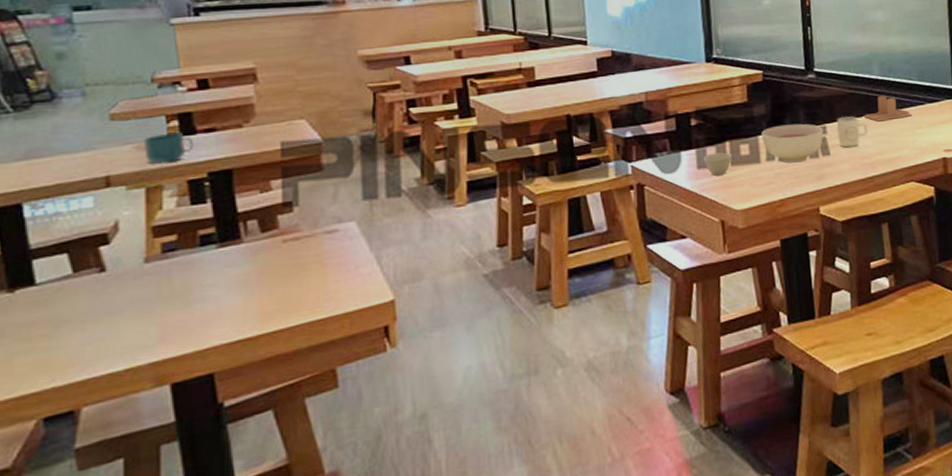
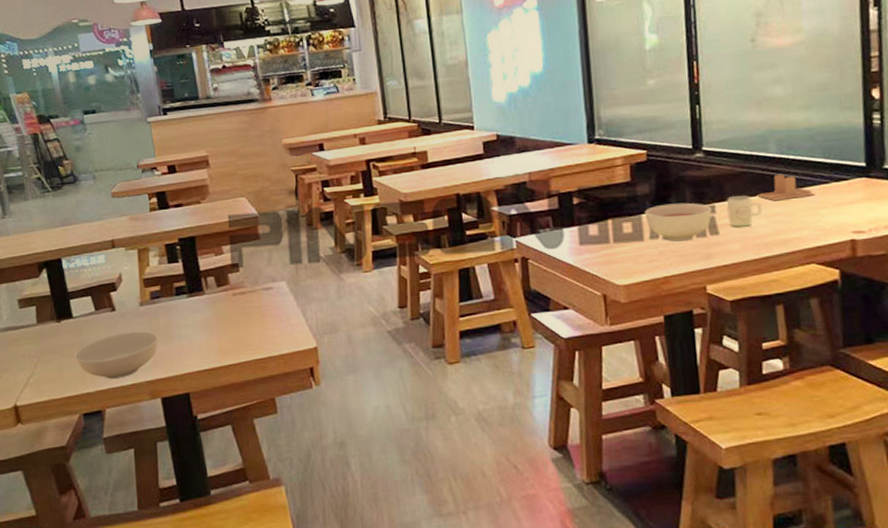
bowl: none [34,296,172,365] -> present [74,331,159,379]
cup: present [142,132,194,164] -> none [134,207,168,231]
teacup: present [703,152,733,176] -> none [585,230,615,252]

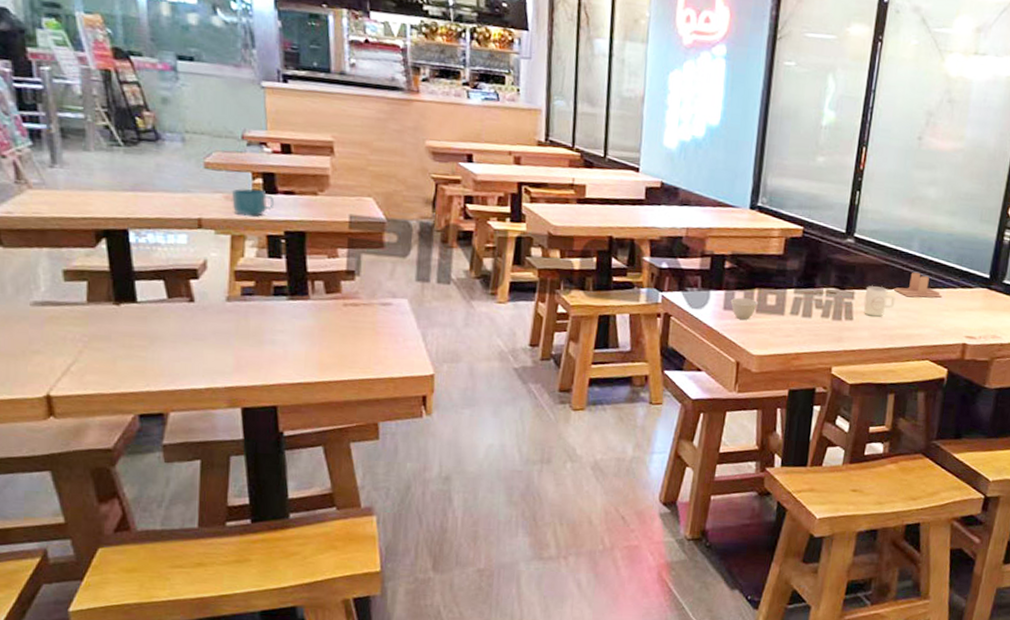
bowl: present [74,331,159,379] -> none [134,328,247,380]
cup: none [134,207,168,231] -> present [231,188,275,216]
teacup: none [585,230,615,252] -> present [730,297,759,320]
bowl: present [645,202,712,242] -> none [790,282,851,322]

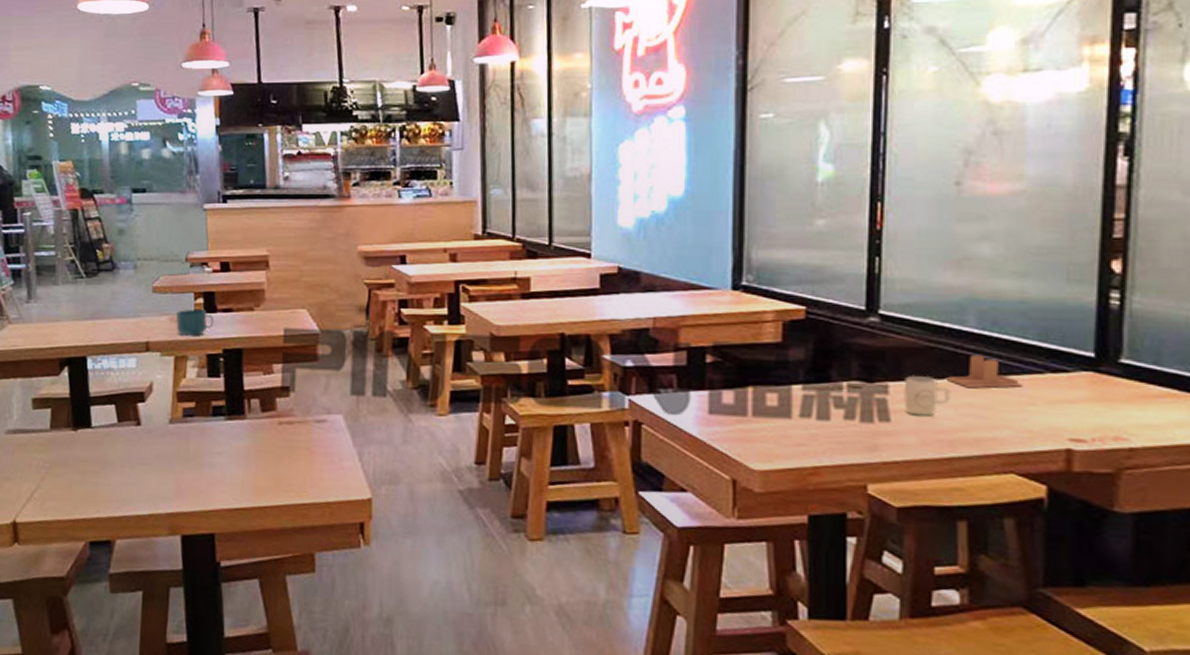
teacup: present [730,297,759,320] -> none [717,398,755,426]

